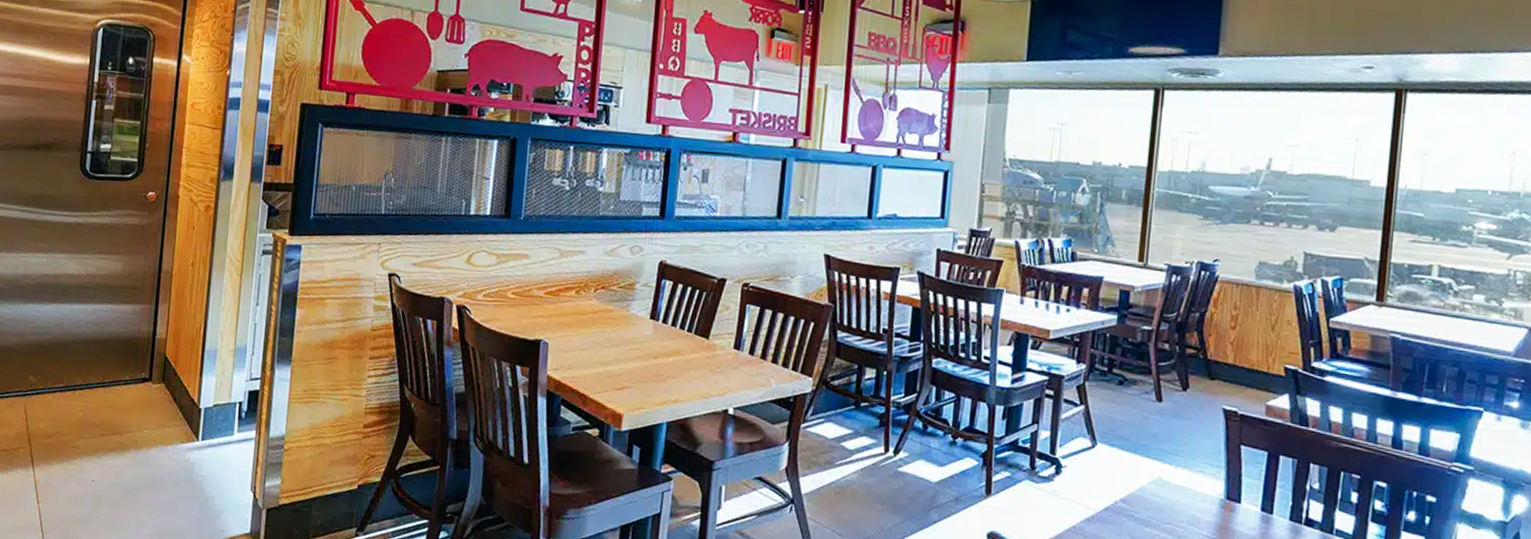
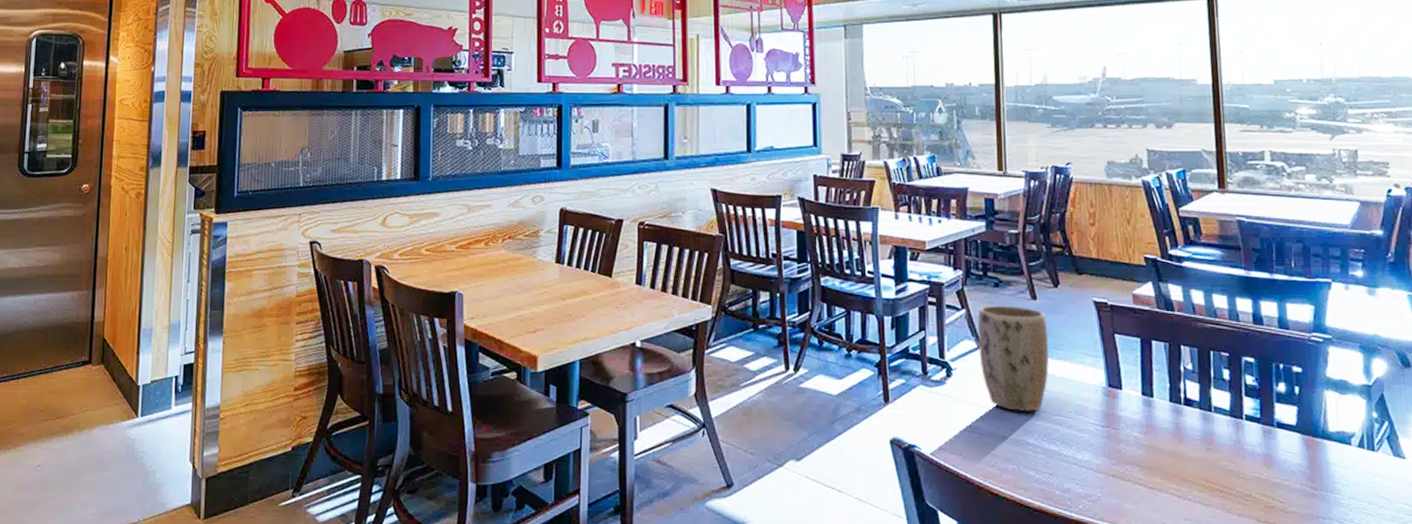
plant pot: none [1092,403,1170,518] -> present [977,305,1049,411]

